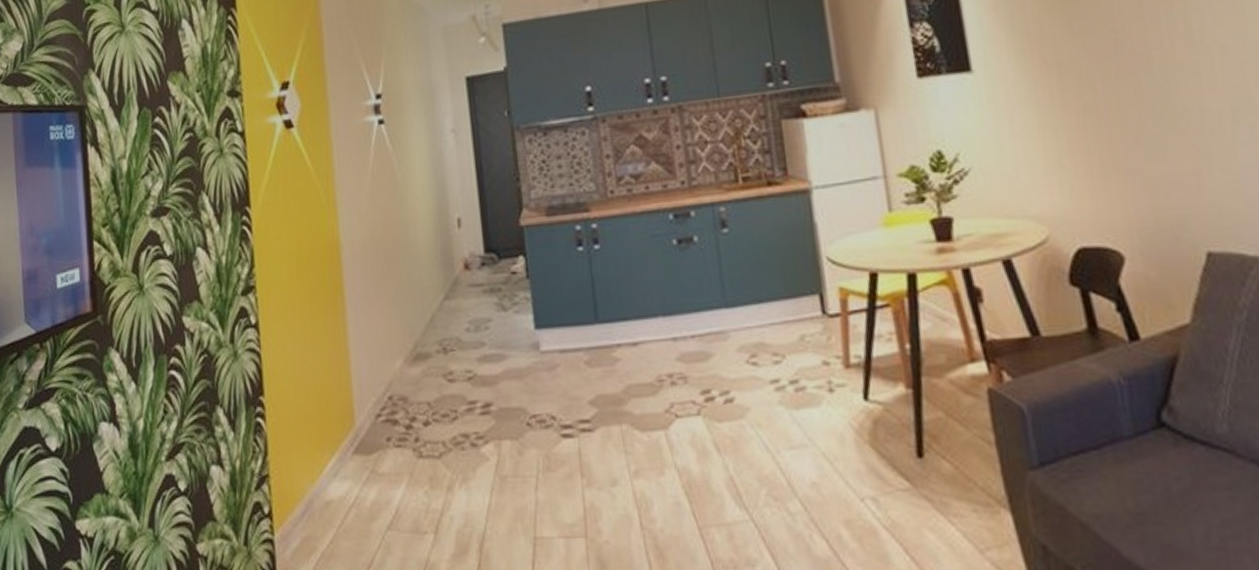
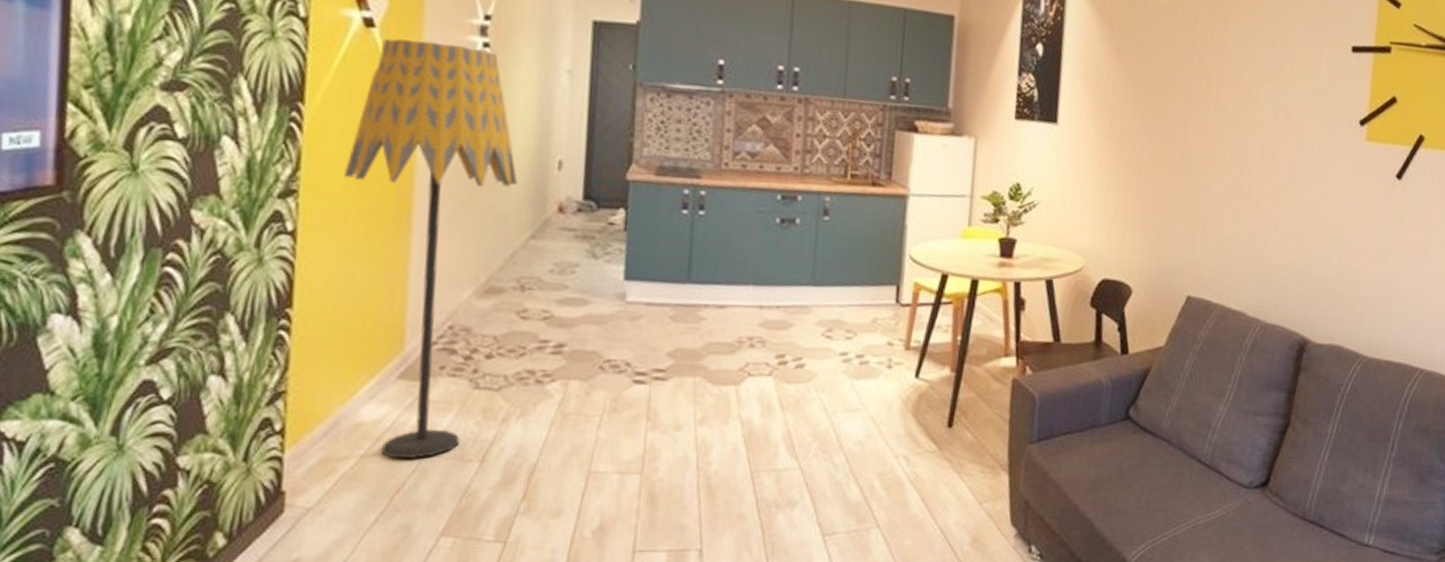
floor lamp: none [286,127,425,535] -> present [343,39,518,459]

